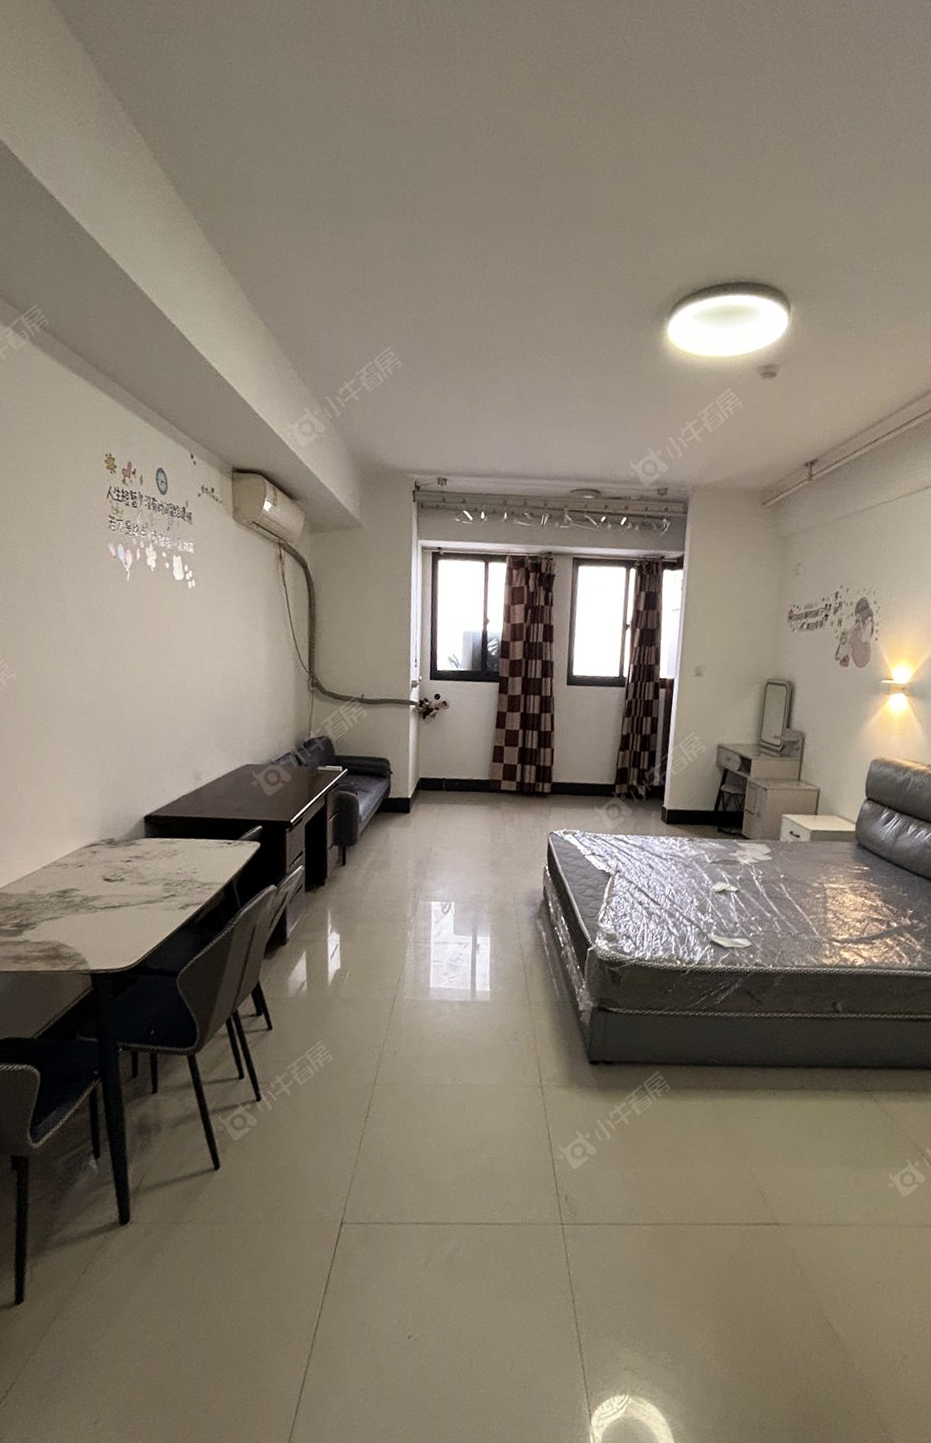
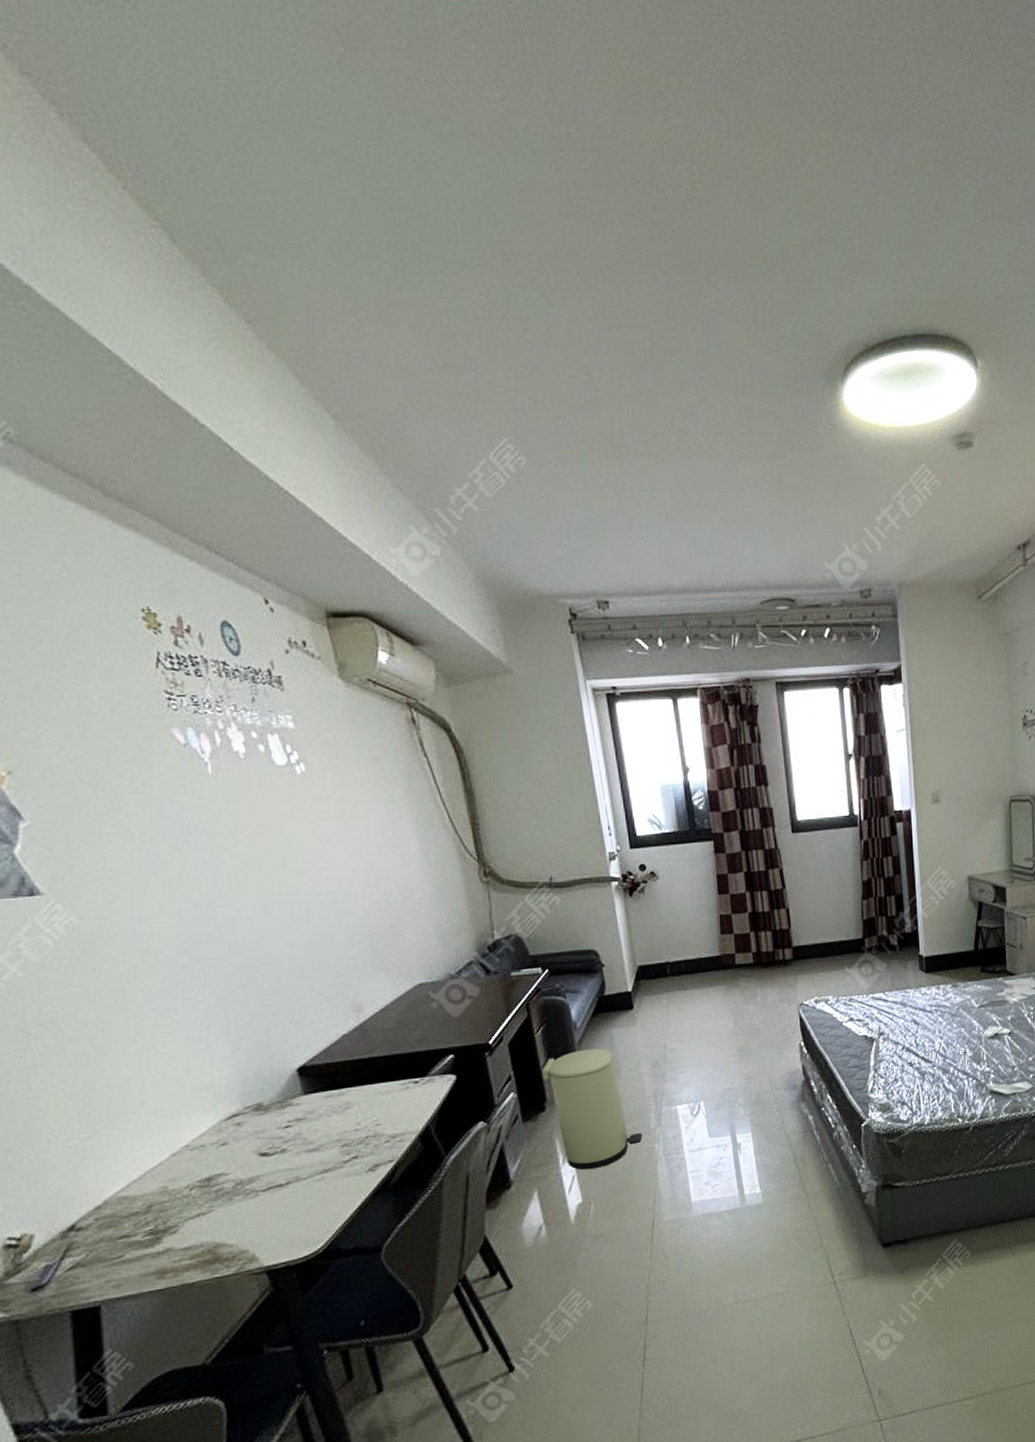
pedal bin: none [327,840,399,942] -> present [542,1048,643,1170]

